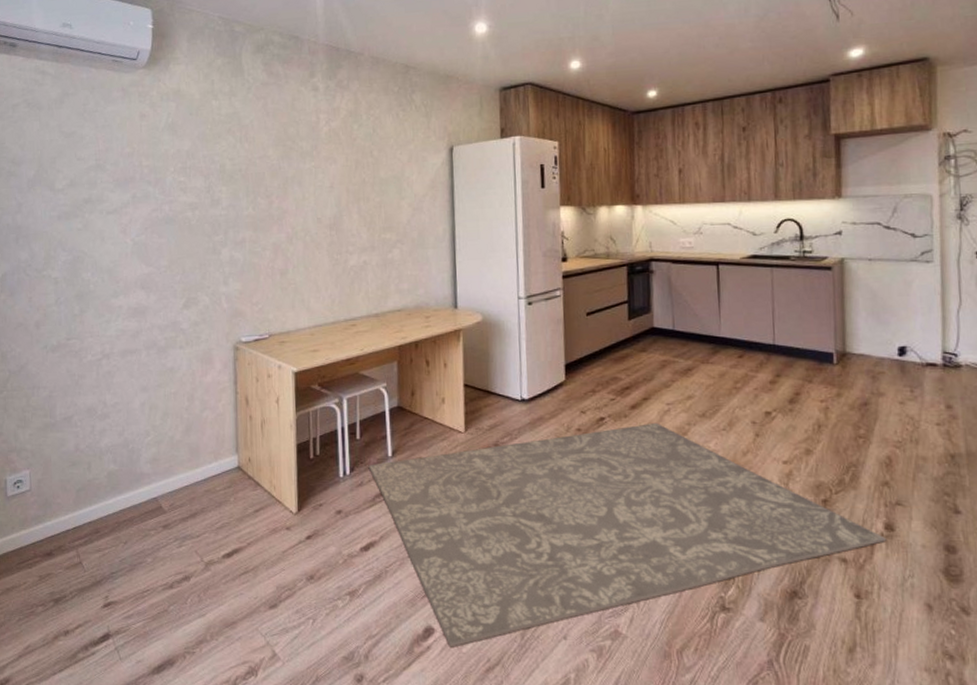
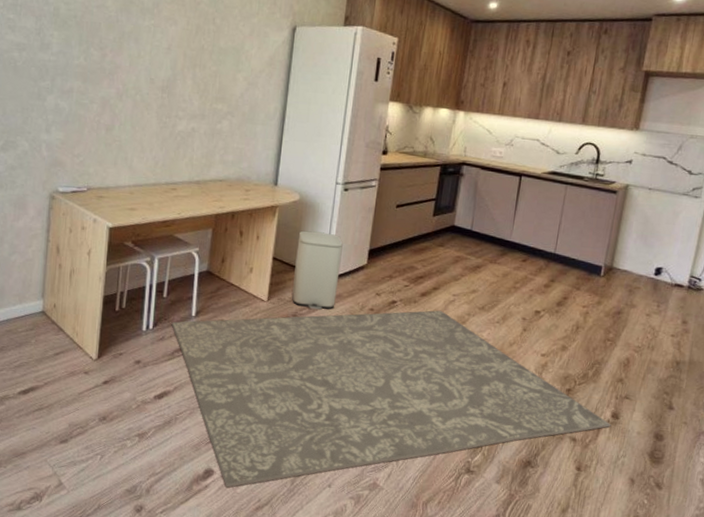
pedal bin: none [487,351,538,436] -> present [291,230,343,310]

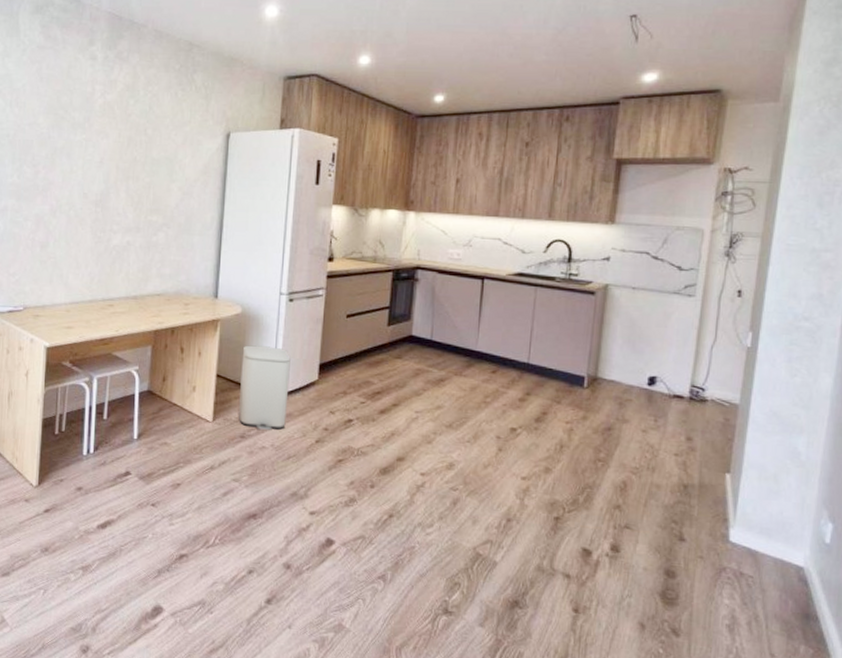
rug: present [171,310,611,488] -> none [112,428,611,627]

